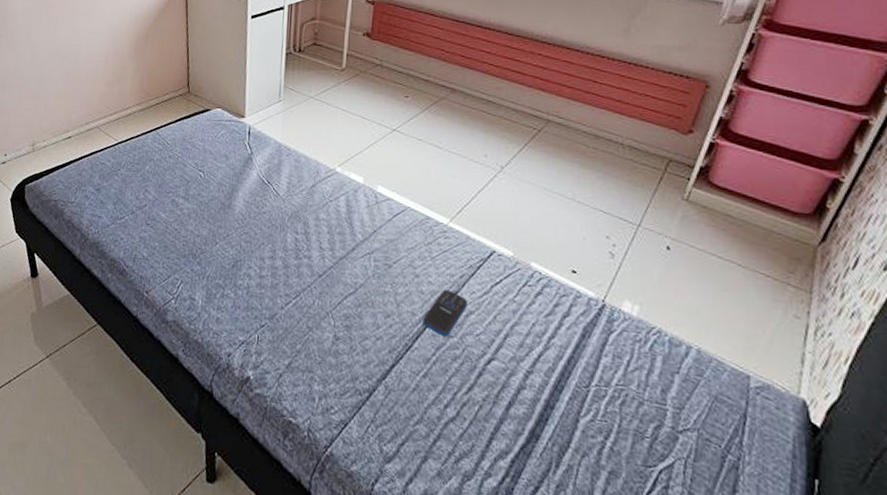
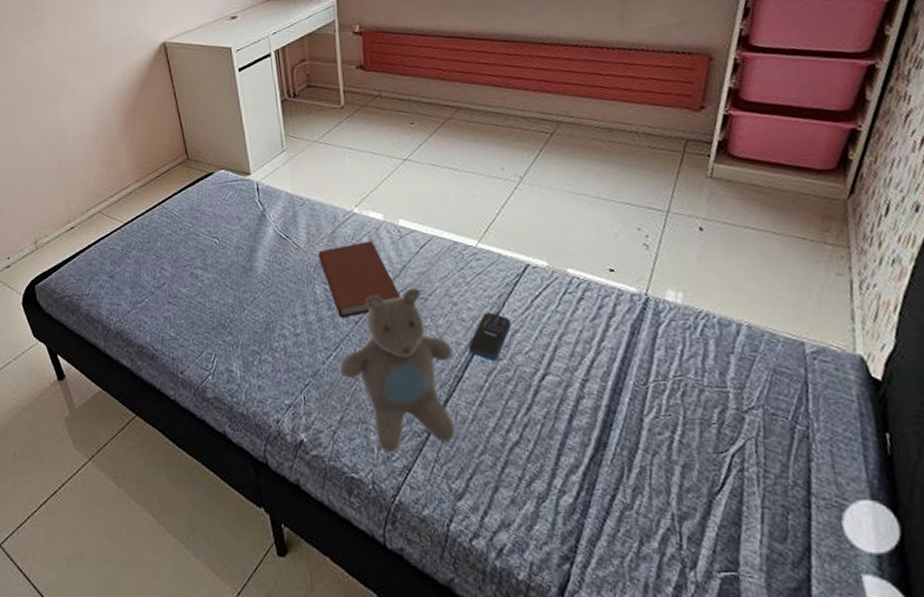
book: none [295,200,367,269] -> present [318,241,401,317]
stuffed animal: none [296,252,407,406] -> present [339,287,456,453]

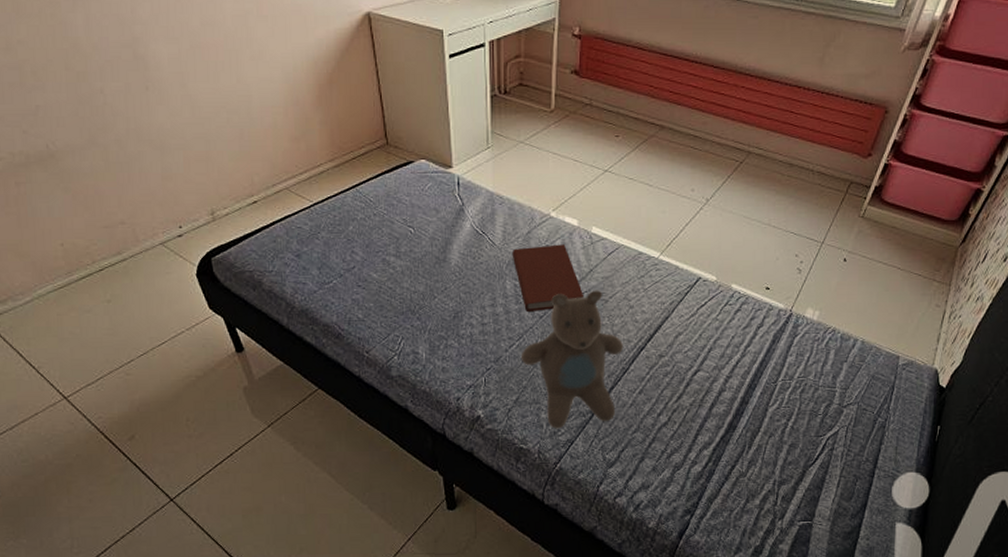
mobile phone: present [468,312,512,361] -> none [638,316,678,357]

